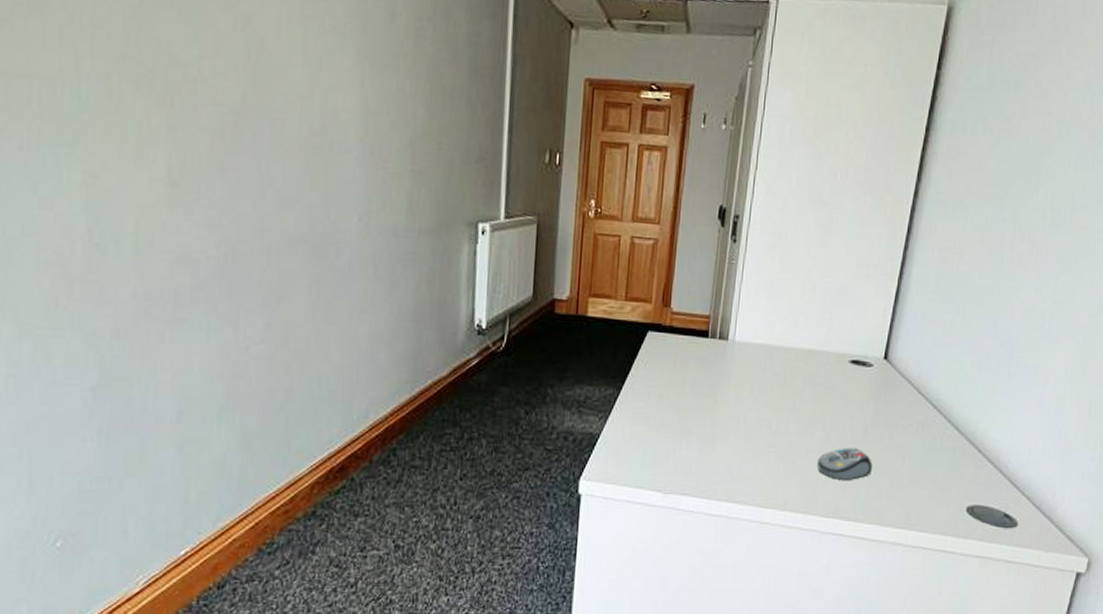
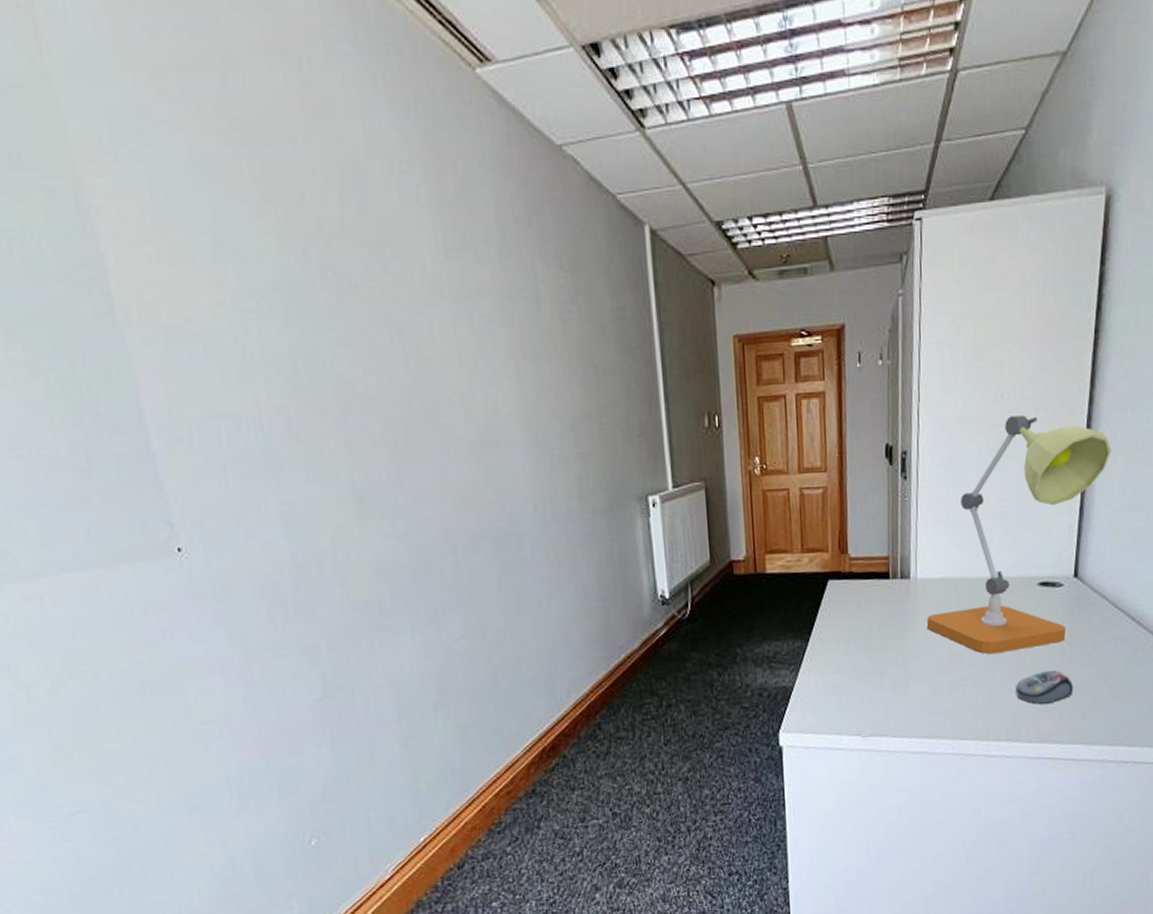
desk lamp: none [738,196,931,424] -> present [926,415,1112,654]

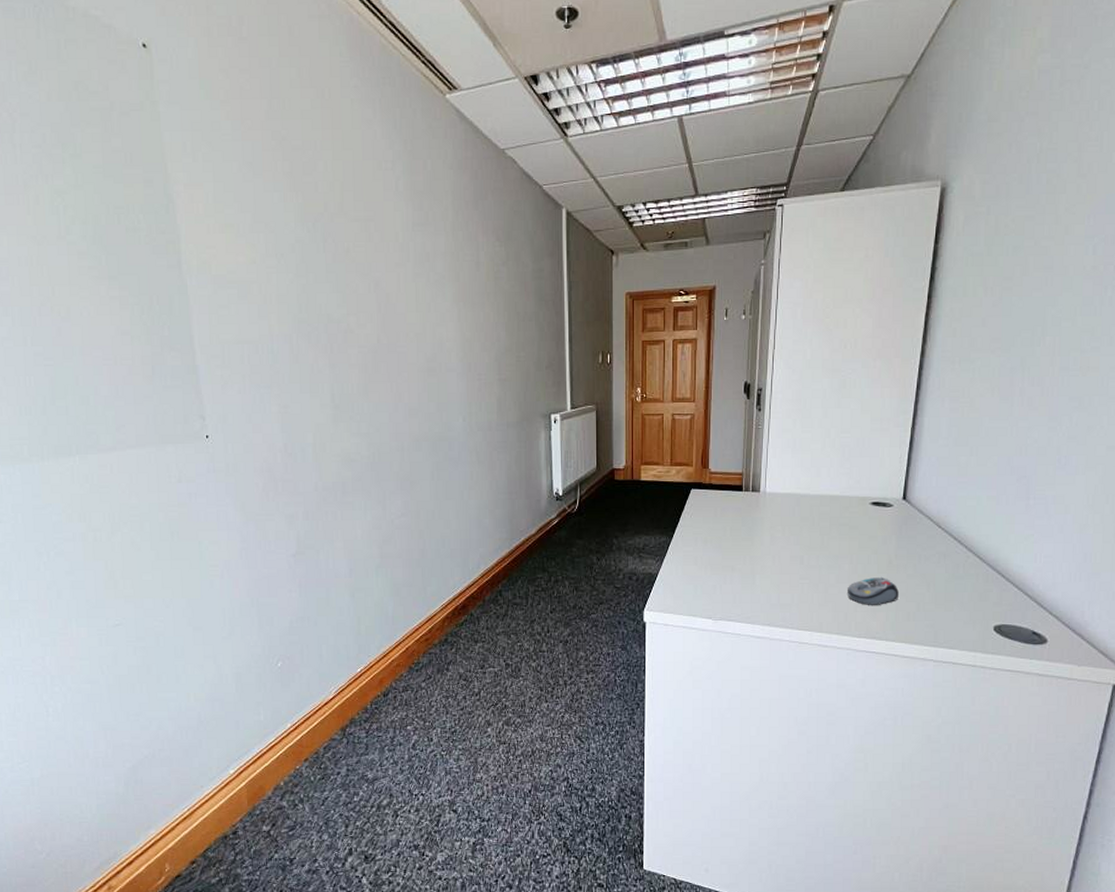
desk lamp: present [926,415,1112,654] -> none [772,363,940,559]

